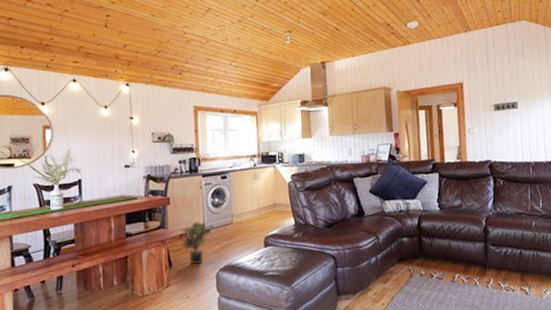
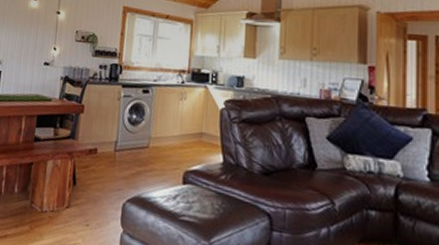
potted plant: present [181,221,214,264] -> none [89,137,128,188]

